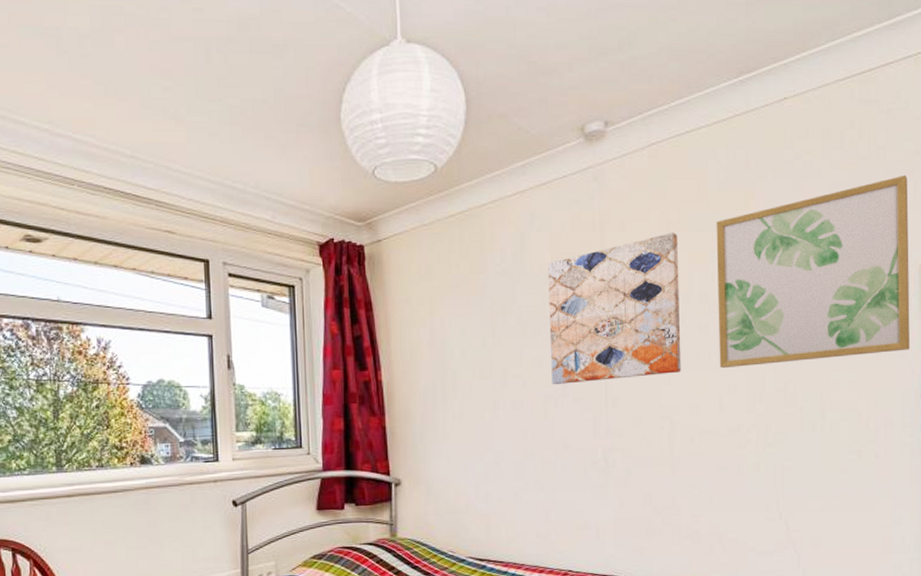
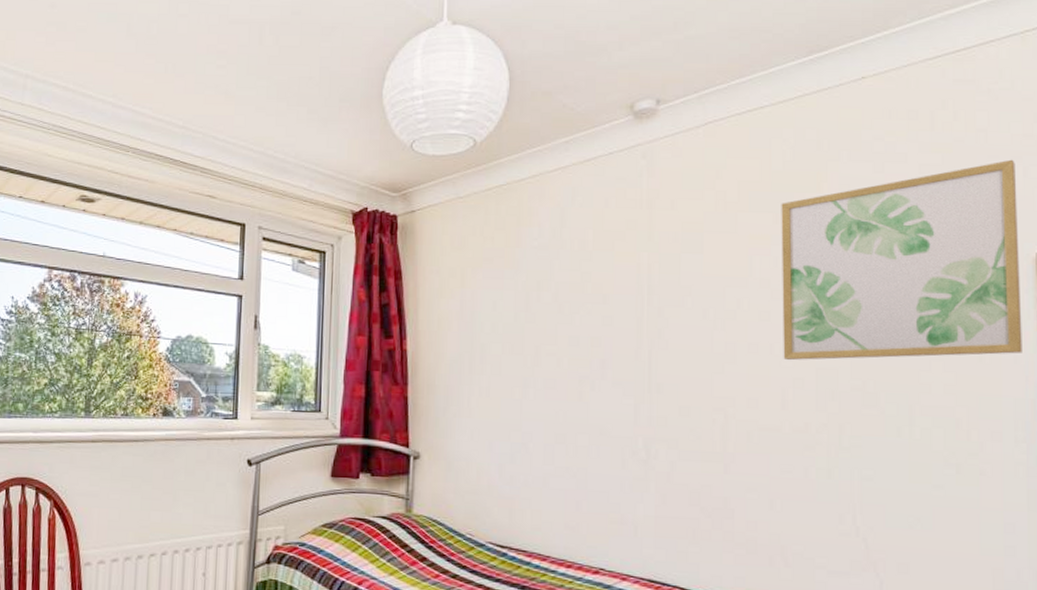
wall art: present [547,233,681,384] -> none [588,213,738,366]

